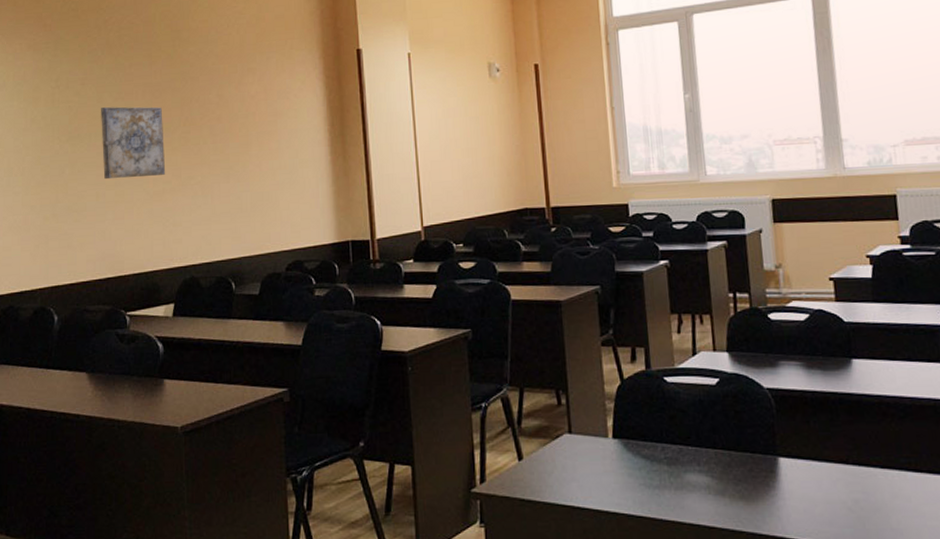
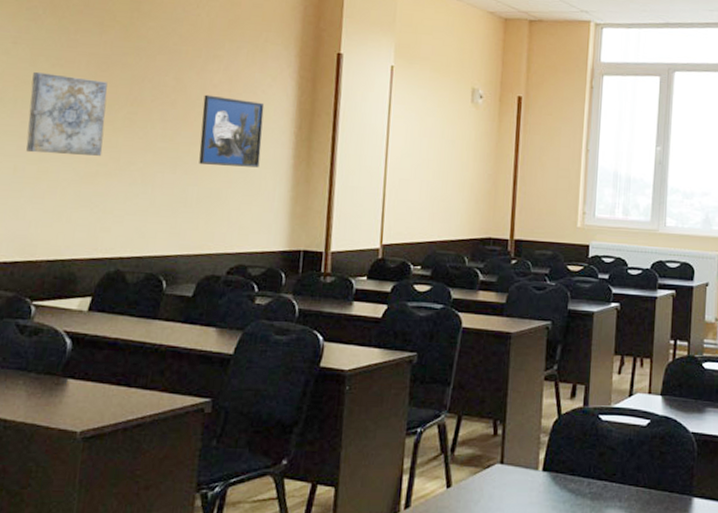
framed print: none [244,105,301,171] -> present [199,94,265,168]

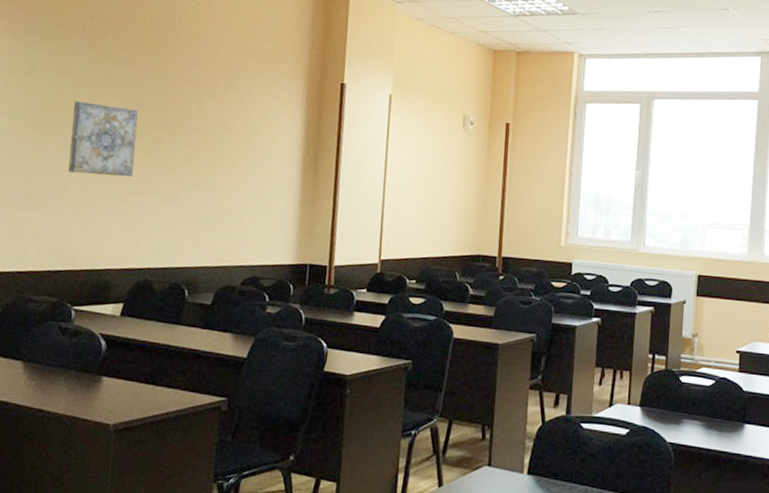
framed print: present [199,94,265,168] -> none [217,121,276,188]

